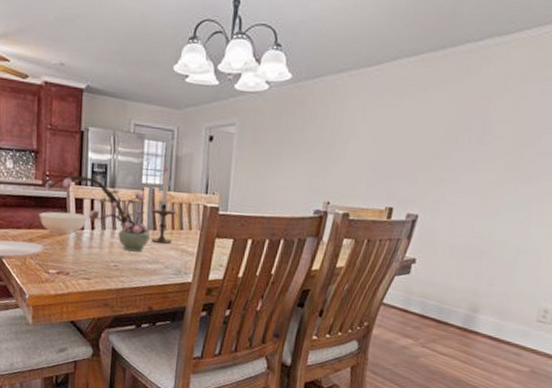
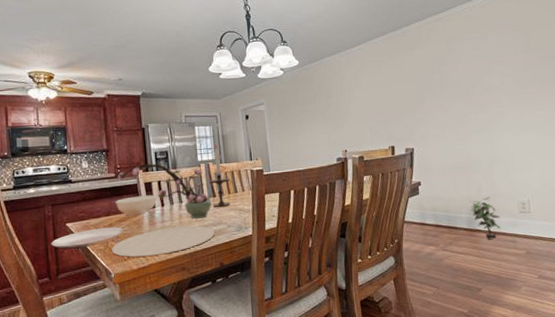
placemat: none [29,255,148,285] -> present [112,225,215,258]
potted plant: none [472,294,509,347] -> present [471,197,501,239]

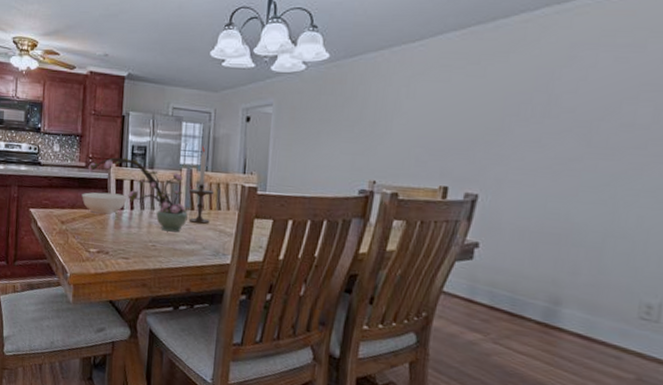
plate: present [51,227,124,250] -> none [12,219,87,239]
placemat: present [112,225,215,258] -> none [71,234,186,265]
potted plant: present [471,197,501,239] -> none [552,284,602,347]

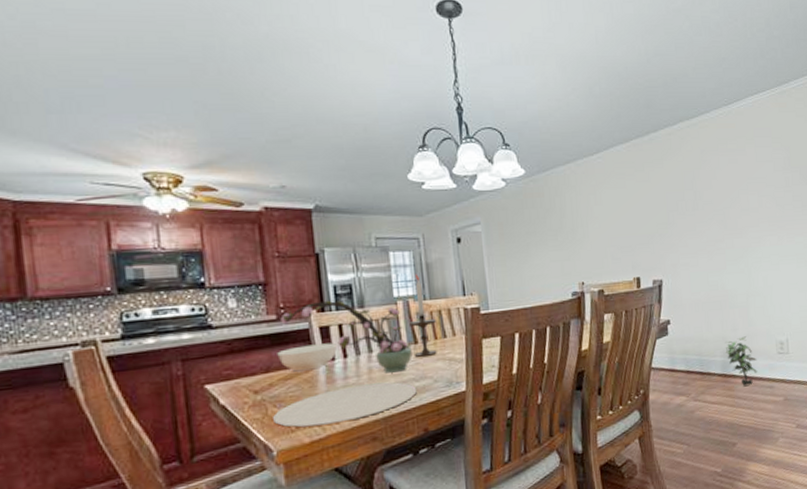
placemat: none [71,234,186,265] -> present [273,382,417,428]
potted plant: none [552,284,602,347] -> present [725,336,758,386]

